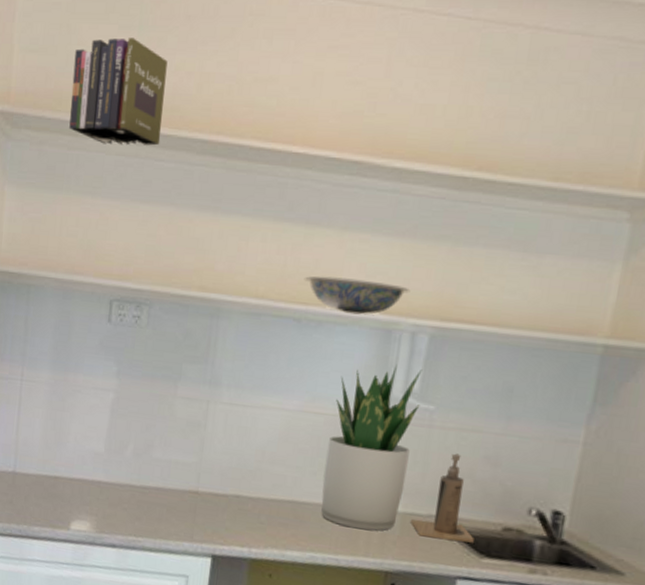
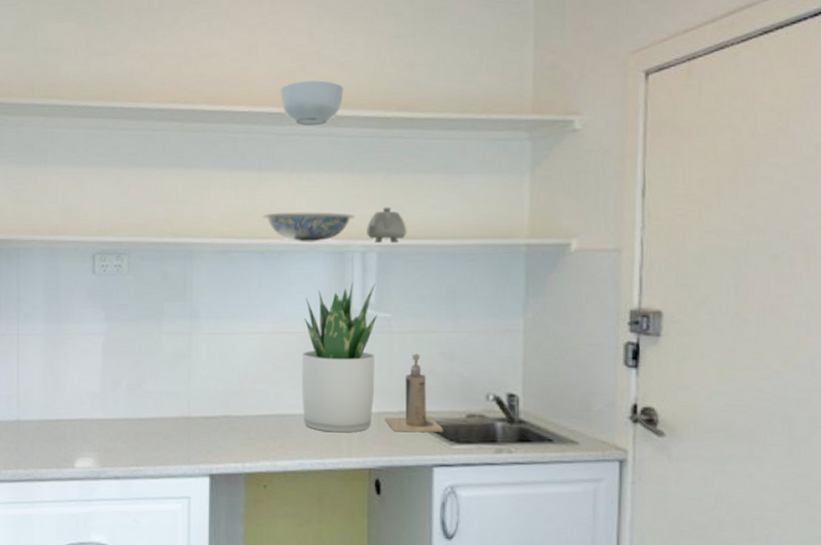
books: present [69,37,168,146] -> none [41,31,124,121]
bowl: none [343,123,419,178] -> present [280,80,344,125]
teapot: none [419,283,468,327] -> present [366,207,407,244]

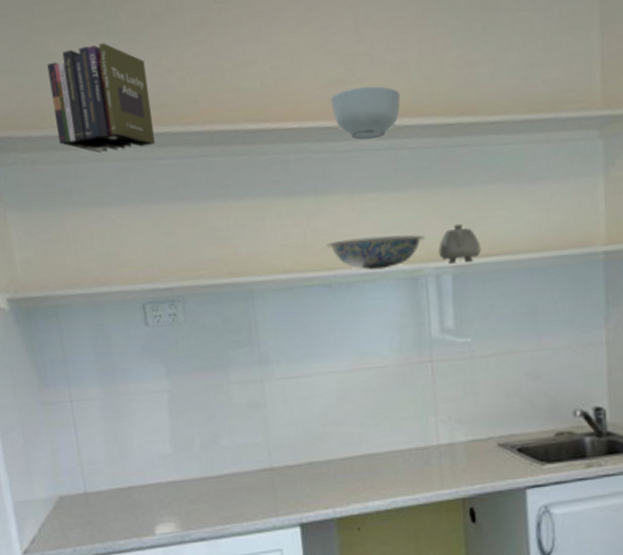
books: none [41,31,124,121] -> present [47,43,156,153]
planter: present [301,281,377,433] -> none [381,307,462,467]
soap dispenser: present [385,353,443,432] -> none [474,376,533,459]

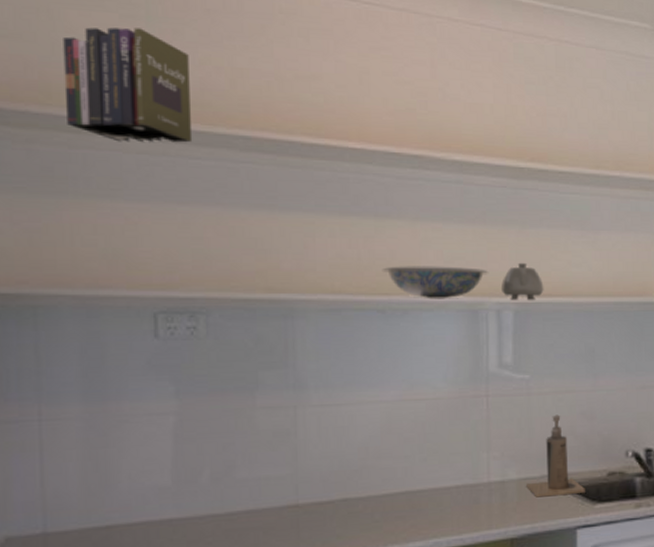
bowl: present [330,86,401,140] -> none [399,120,473,170]
soap dispenser: none [474,376,533,459] -> present [526,414,585,498]

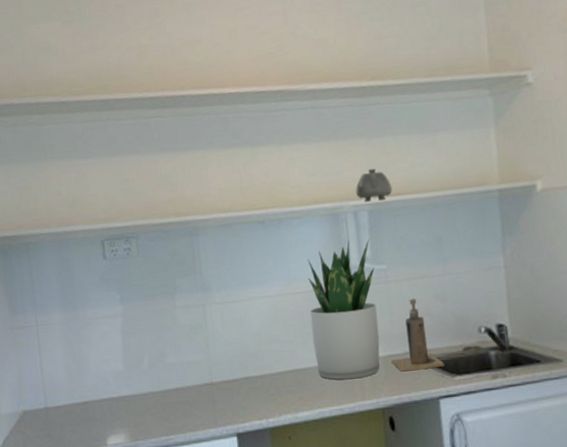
books: present [63,27,193,143] -> none [29,29,117,116]
ceramic bowl: present [381,266,489,299] -> none [259,178,345,209]
planter: none [433,341,515,506] -> present [307,239,380,380]

